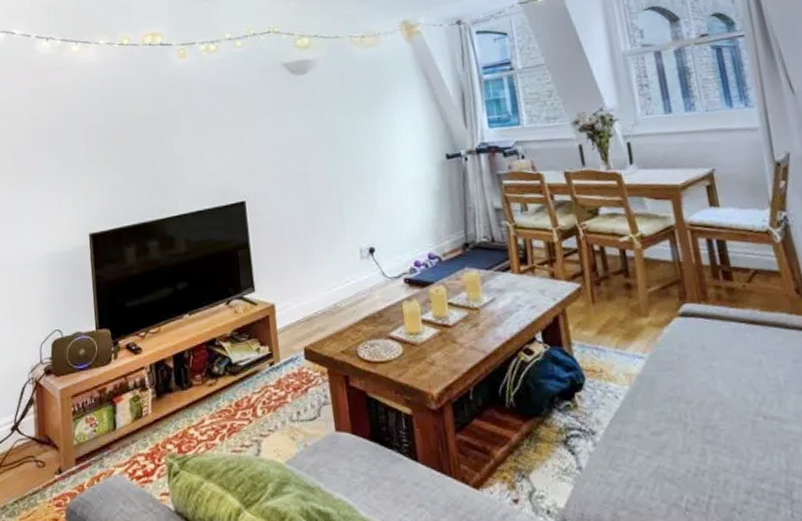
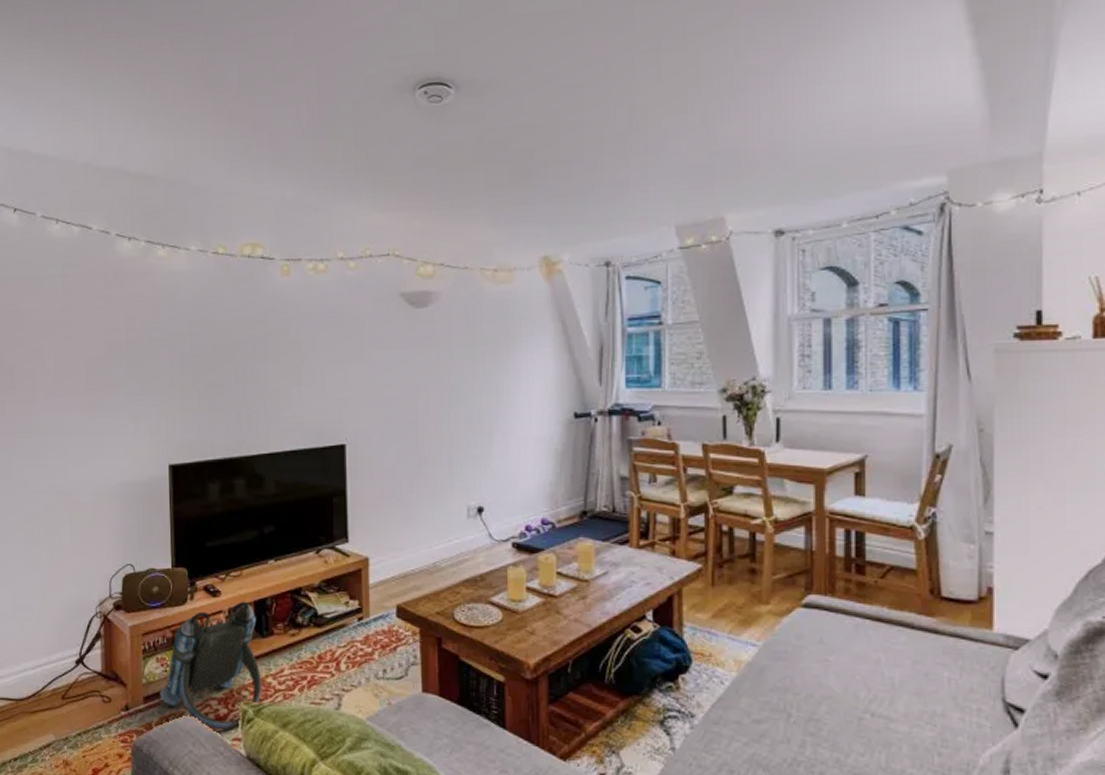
backpack: none [90,356,186,486] -> present [159,601,262,730]

